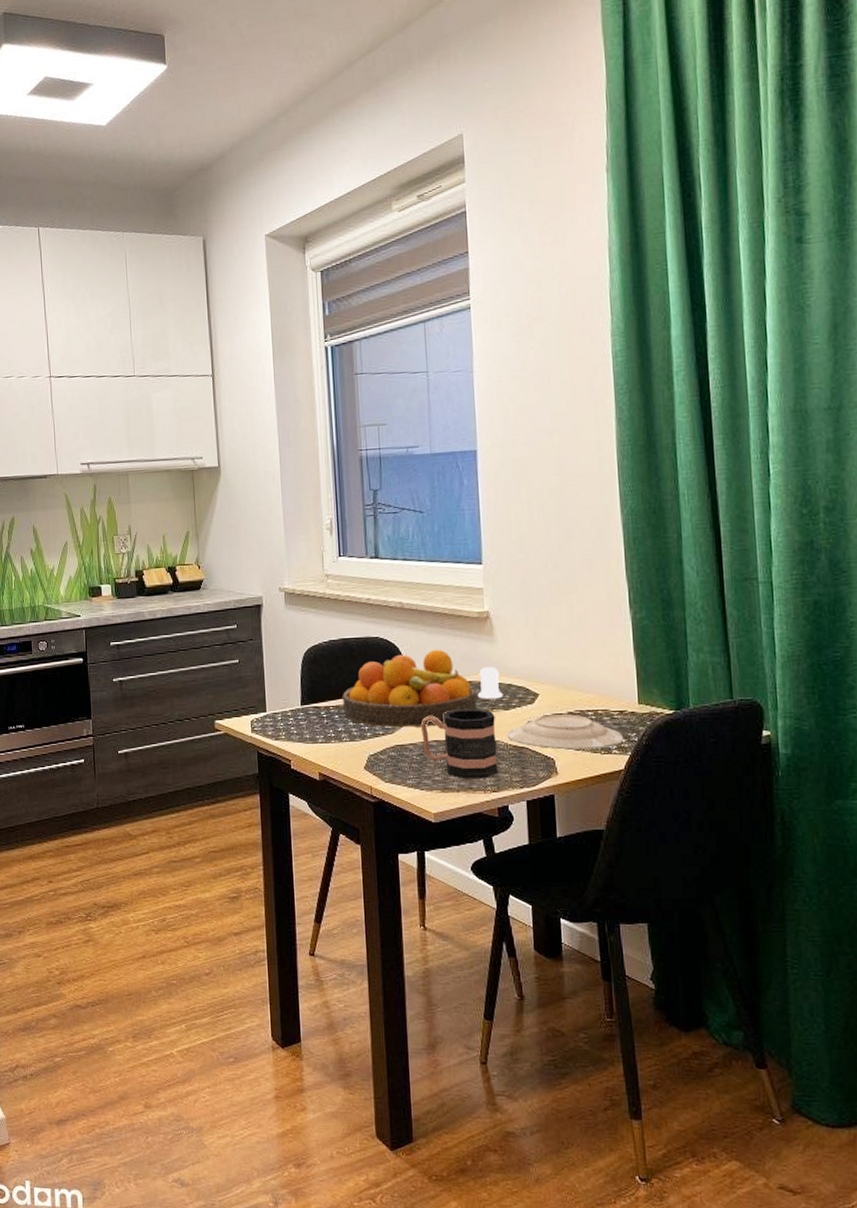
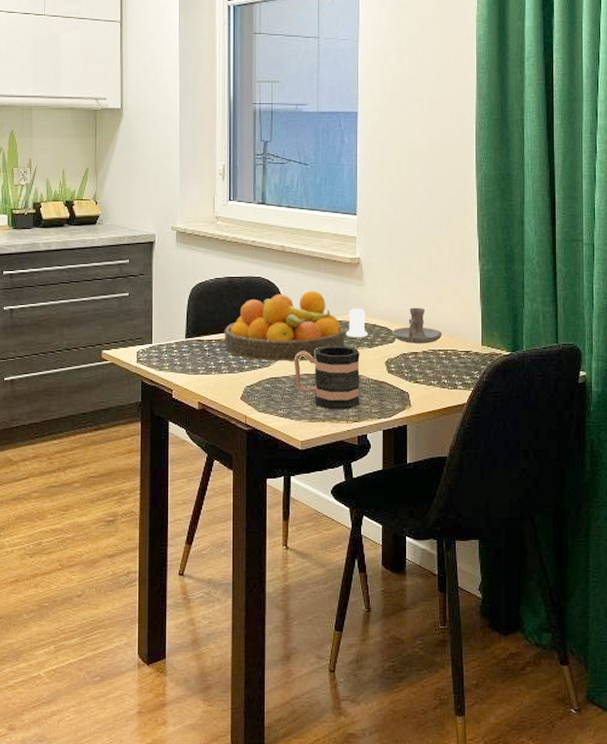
plate: present [507,714,624,750] -> none [370,353,468,385]
candle holder: none [531,663,591,704] -> present [392,307,443,343]

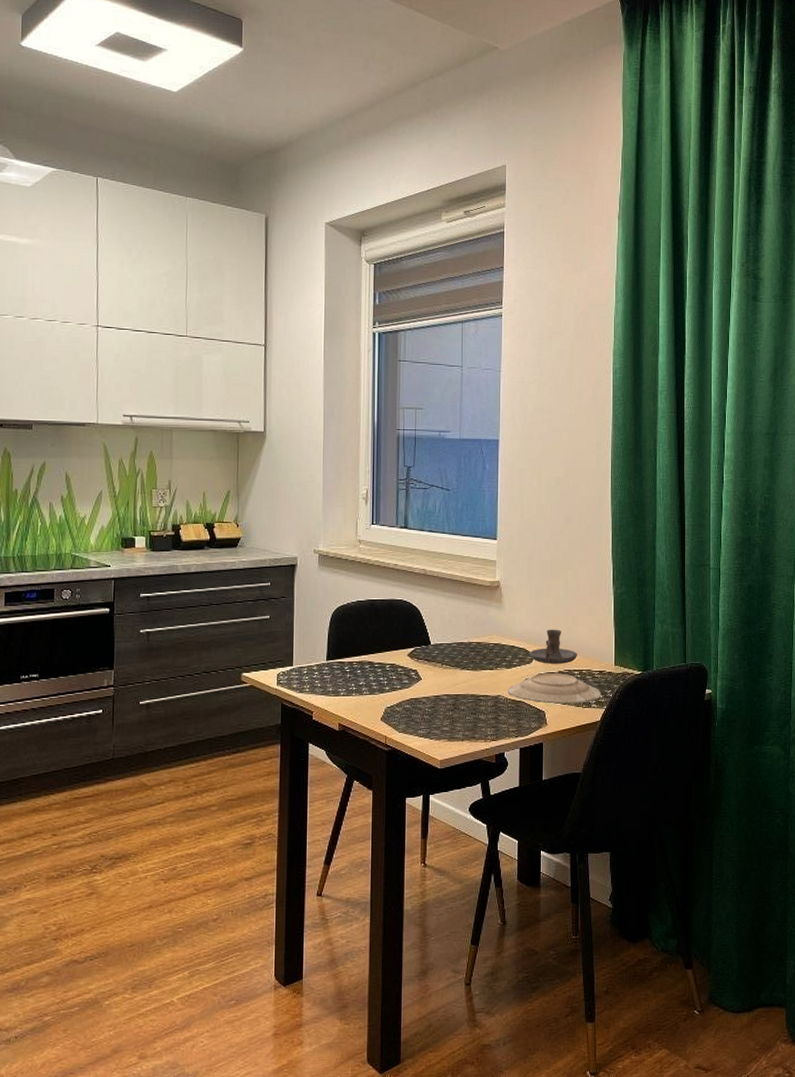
fruit bowl: present [224,290,345,361] -> none [365,613,485,683]
mug: present [294,346,360,409] -> none [434,667,498,728]
salt shaker: present [345,308,368,337] -> none [485,630,507,658]
plate: none [370,353,468,385] -> present [508,673,602,704]

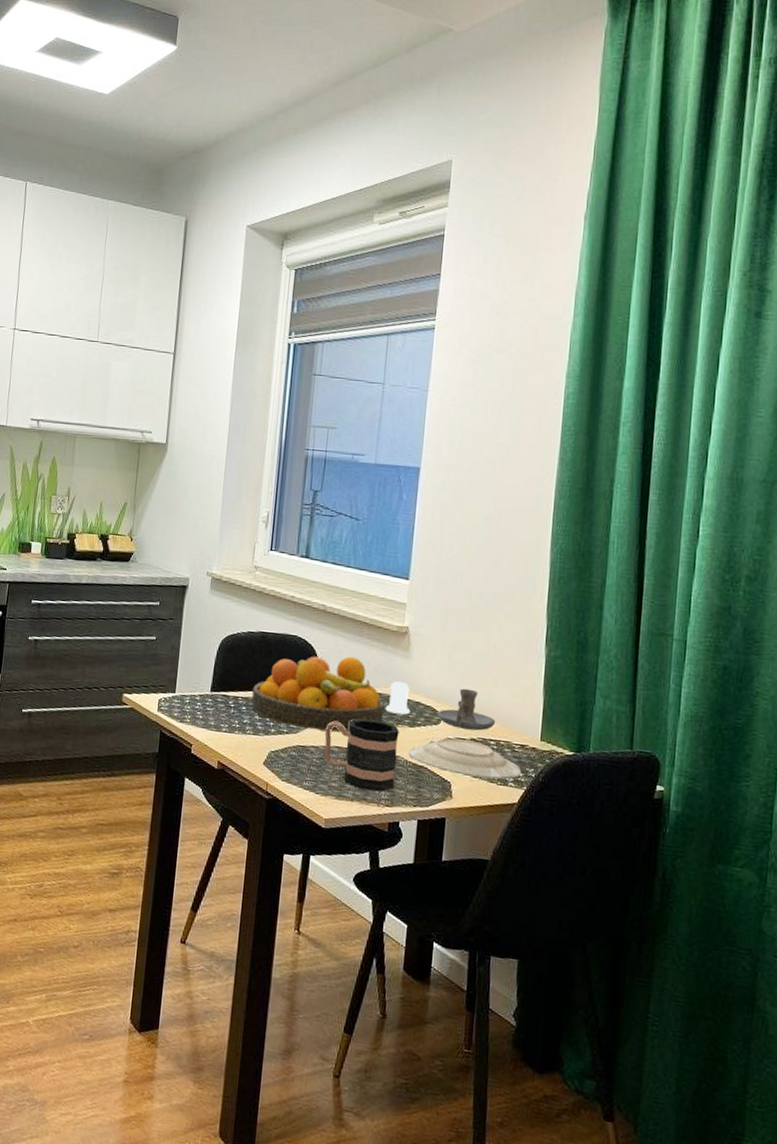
fruit bowl: none [365,613,485,683] -> present [250,656,385,732]
mug: none [434,667,498,728] -> present [324,719,399,792]
salt shaker: none [485,630,507,658] -> present [385,681,411,715]

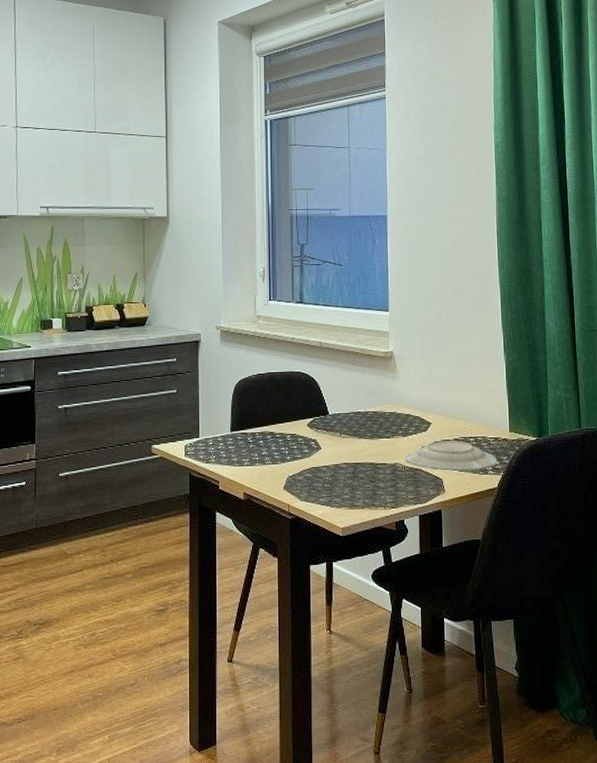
fruit bowl: present [250,656,385,732] -> none [266,383,381,452]
mug: present [324,719,399,792] -> none [333,435,397,496]
salt shaker: present [385,681,411,715] -> none [381,399,403,427]
candle holder: present [438,688,496,731] -> none [425,397,473,432]

